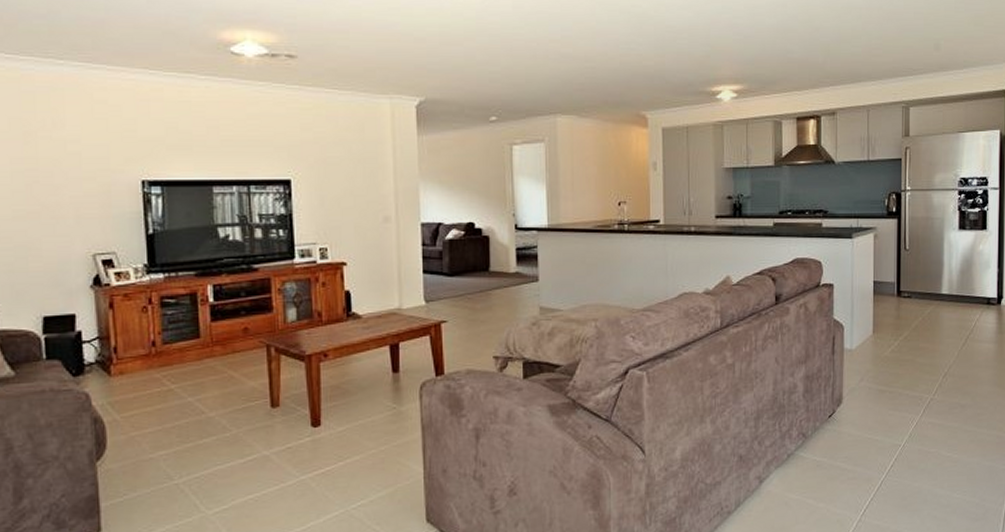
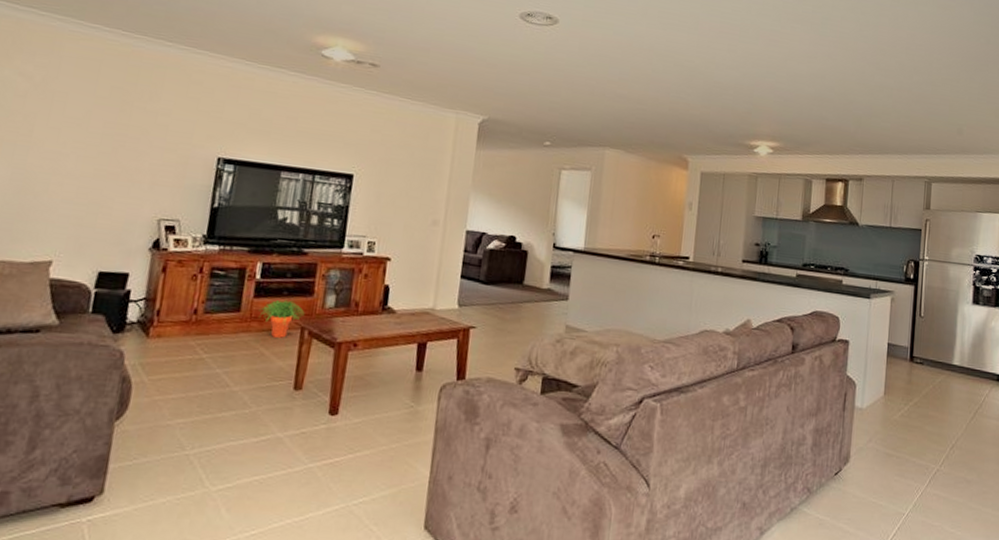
potted plant: none [219,319,268,359] -> present [259,300,305,338]

